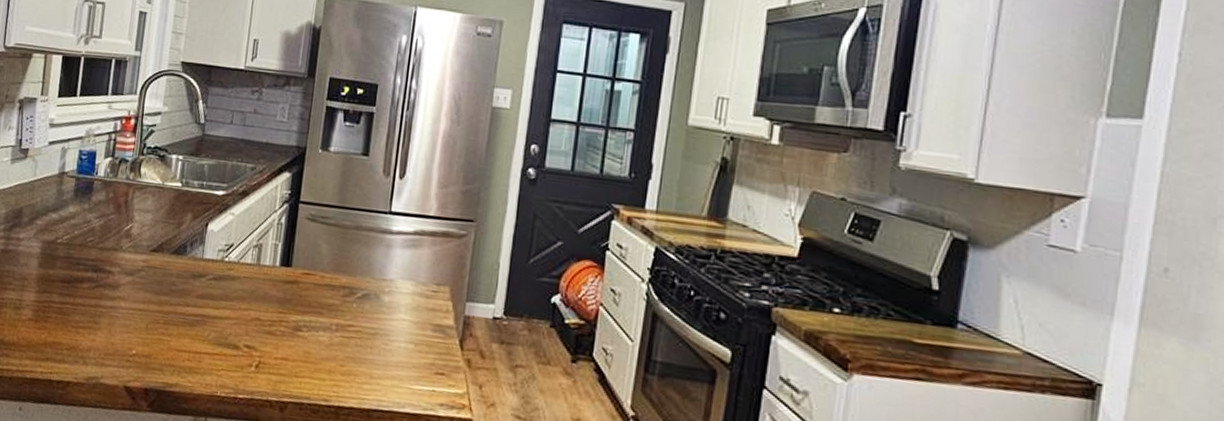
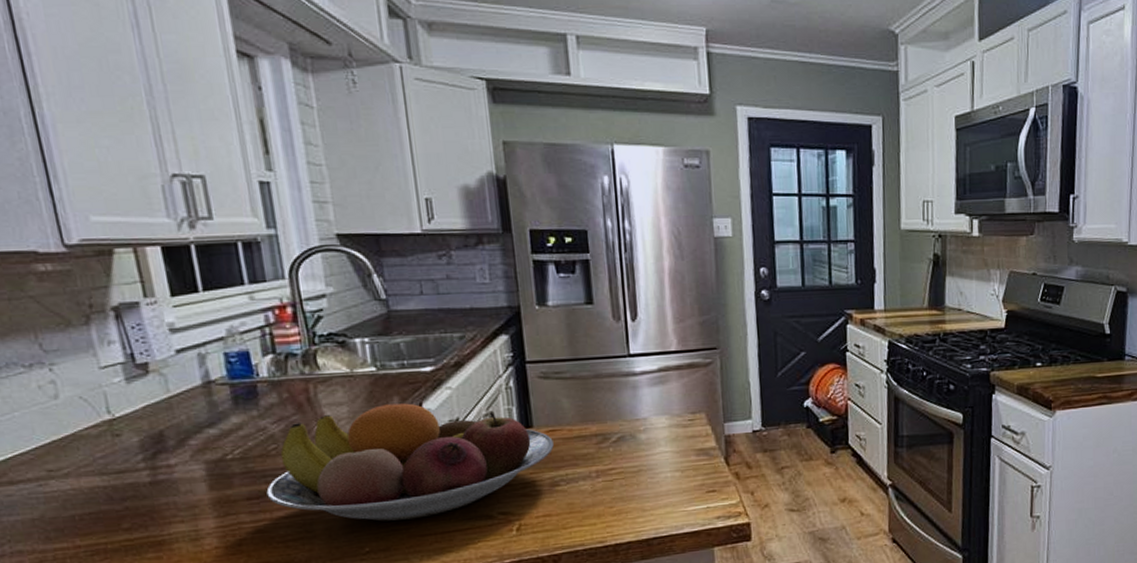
fruit bowl: none [75,218,306,333] -> present [266,403,554,521]

